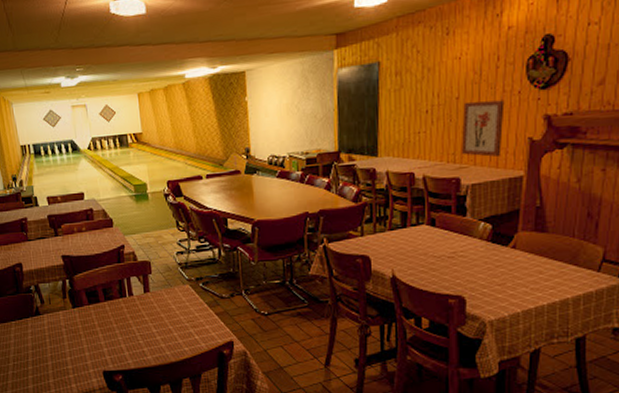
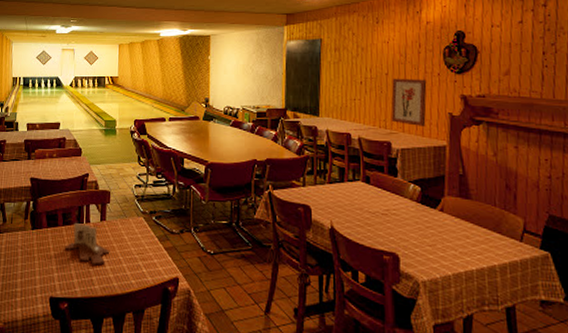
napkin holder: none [109,297,159,337] -> present [64,223,110,265]

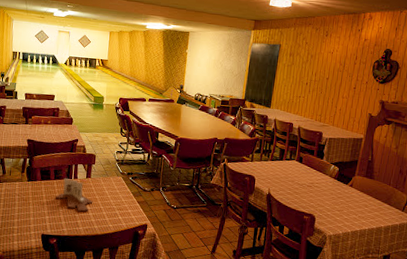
wall art: present [391,78,427,126] -> none [325,82,357,122]

